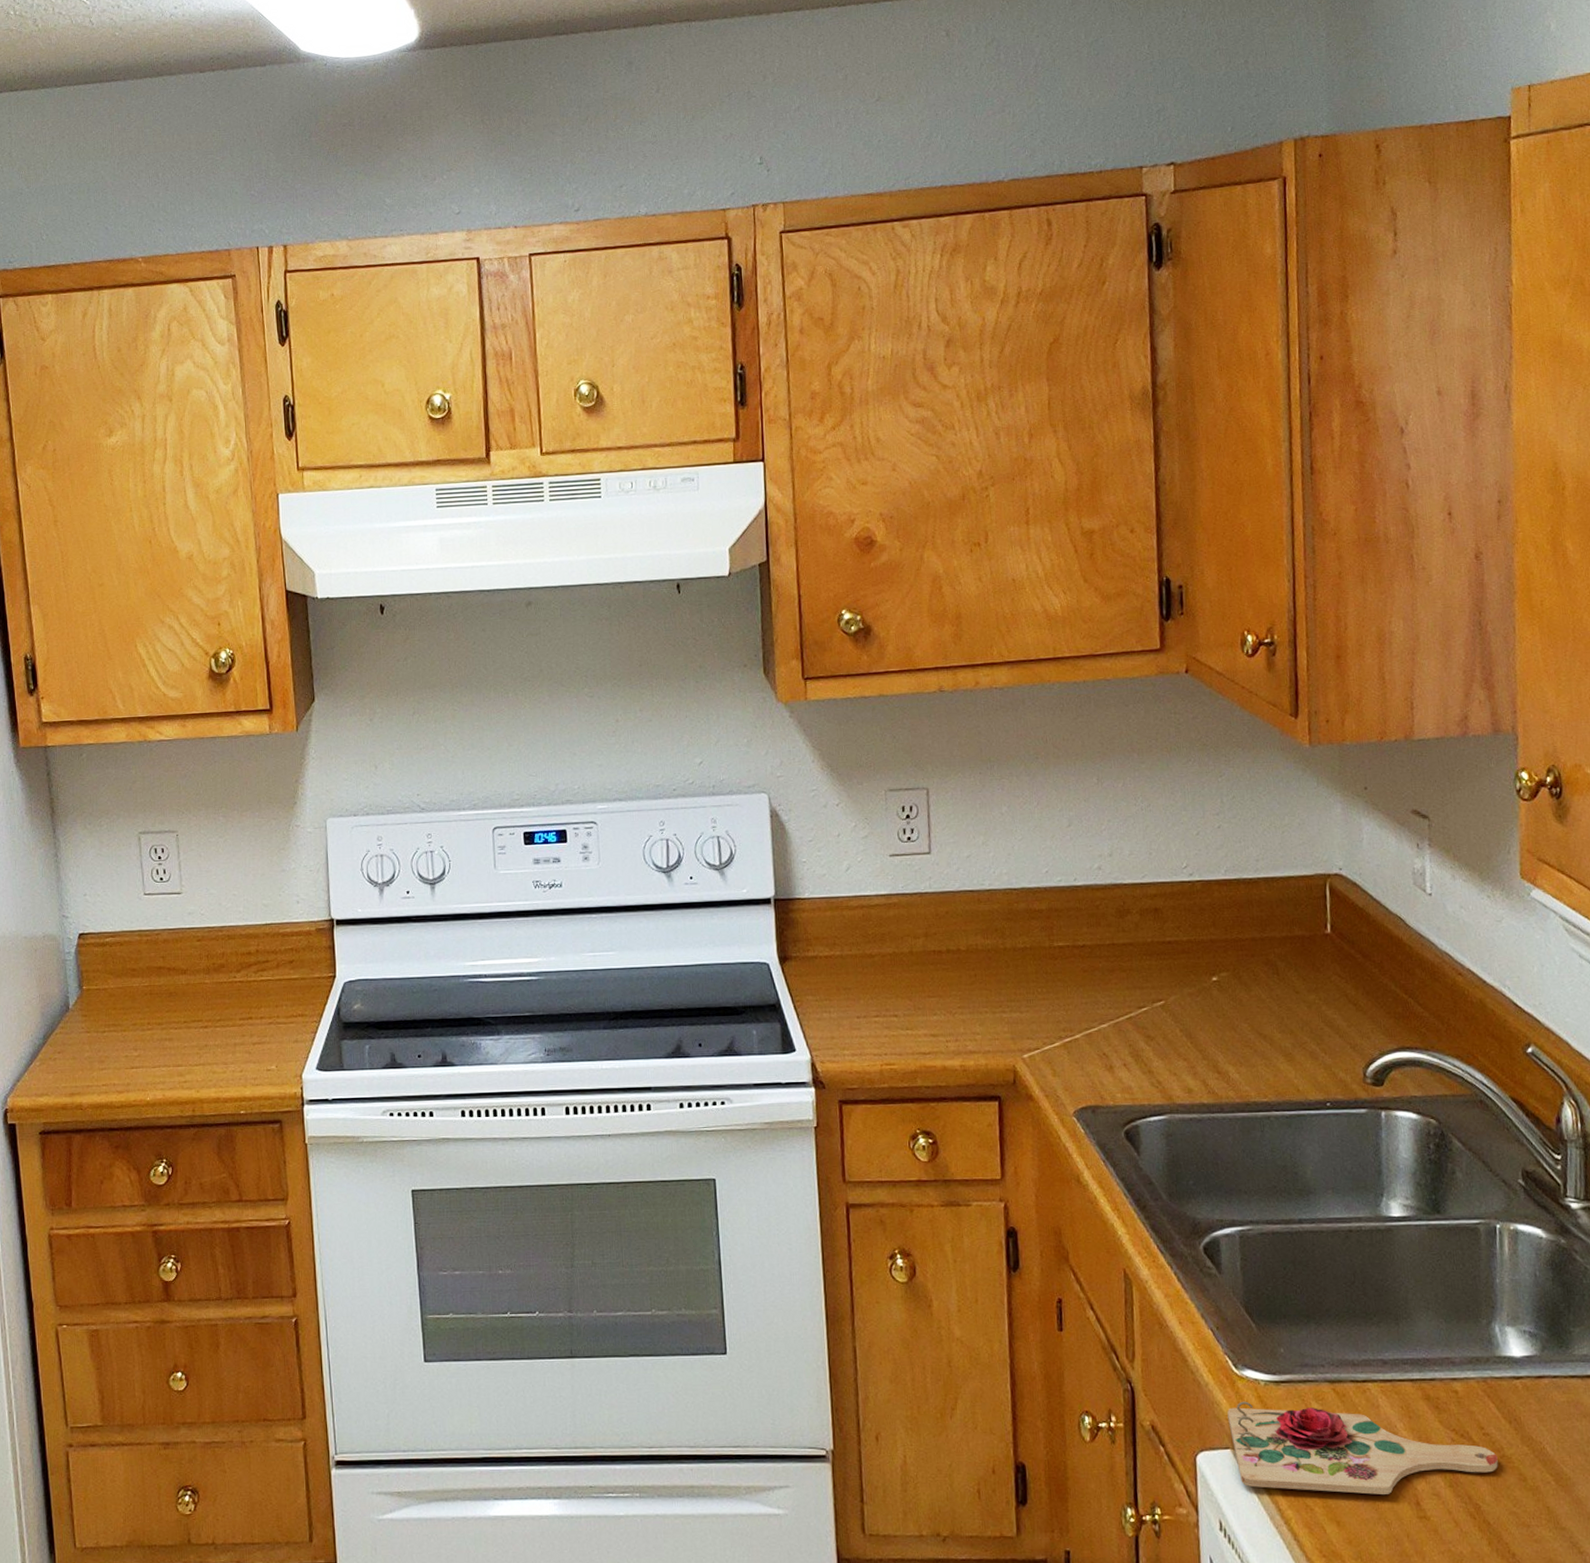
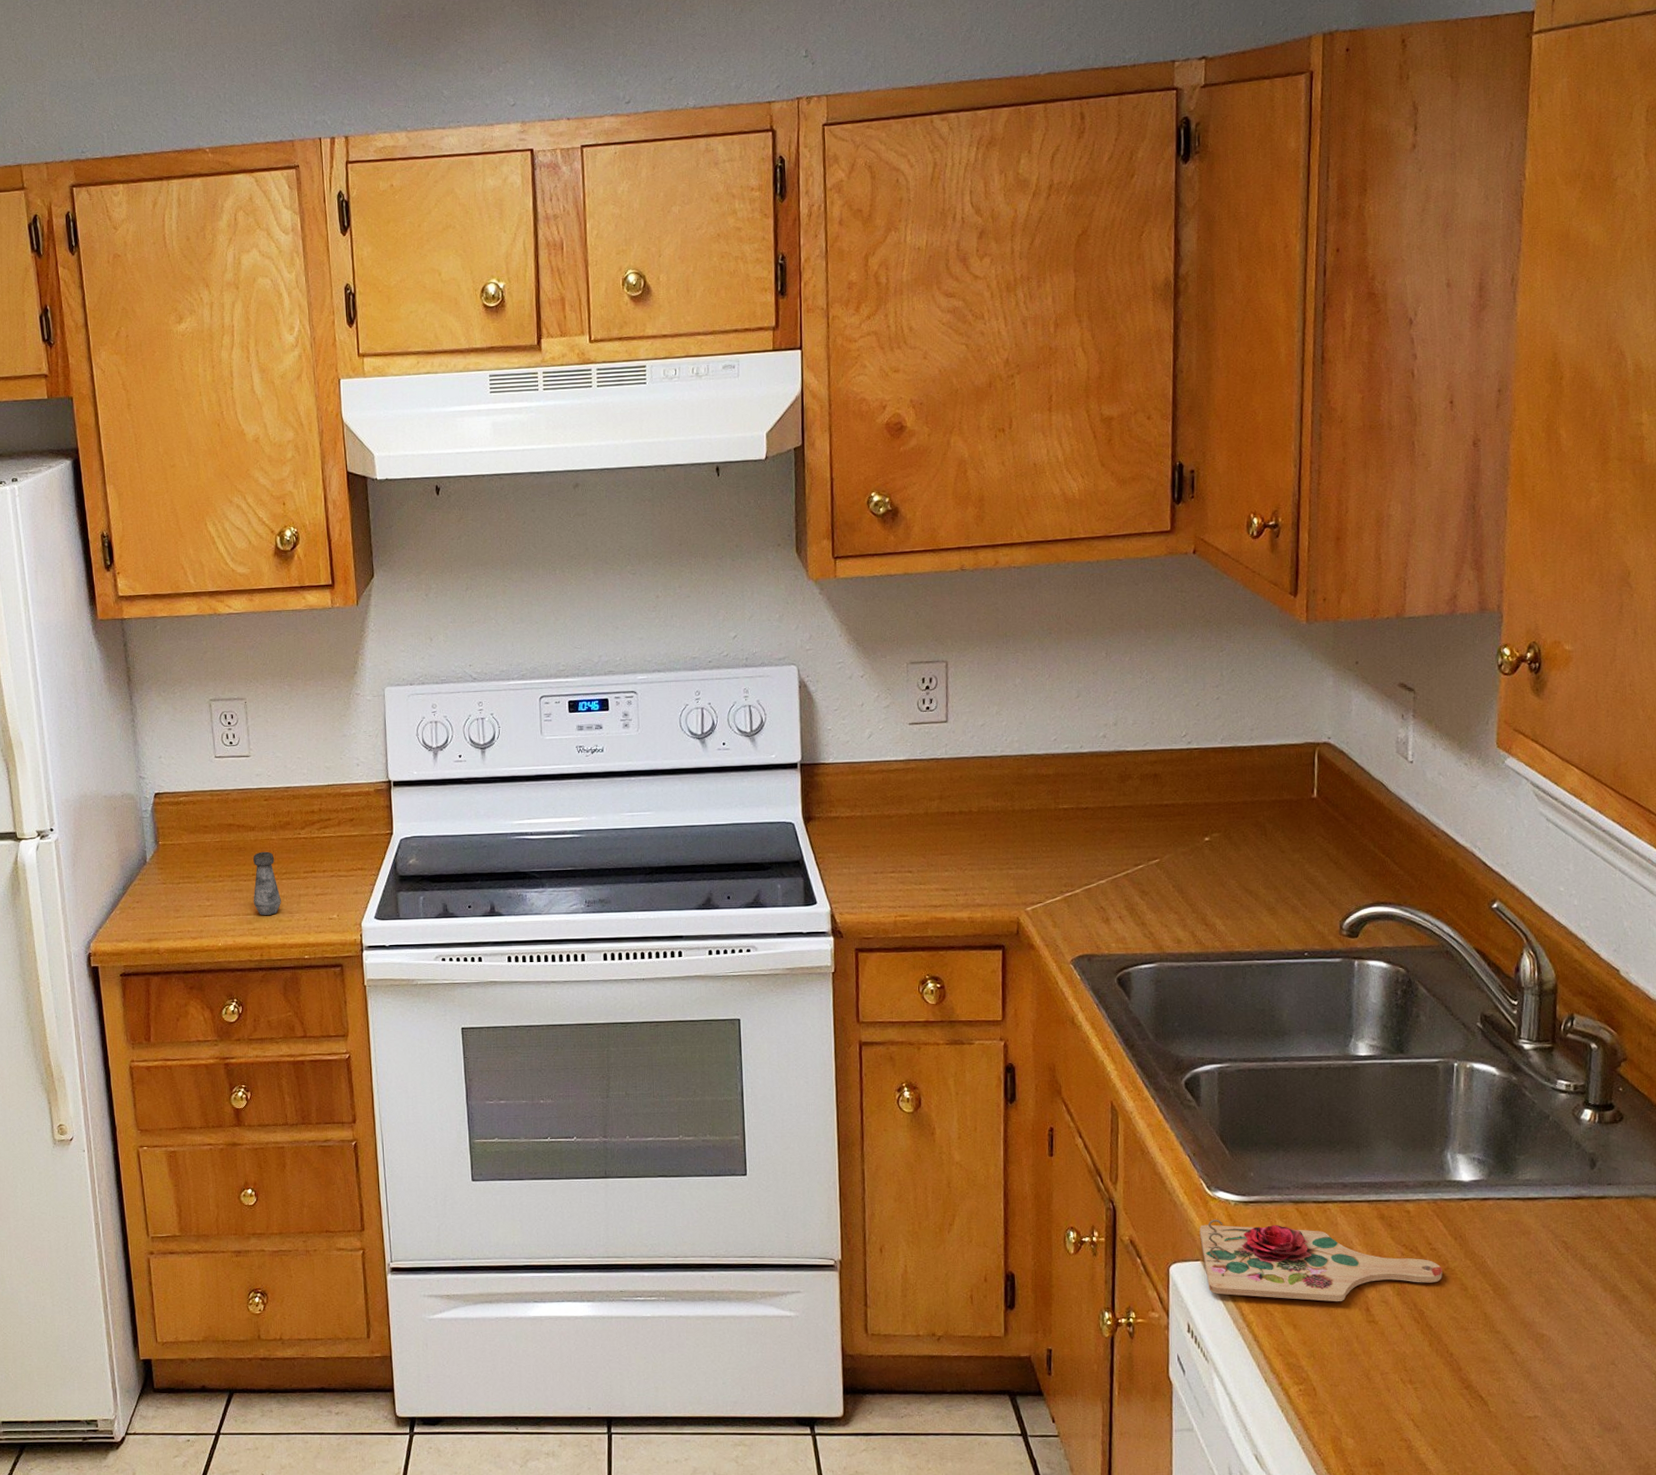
salt shaker: none [184,996,215,1066] -> present [253,851,281,915]

